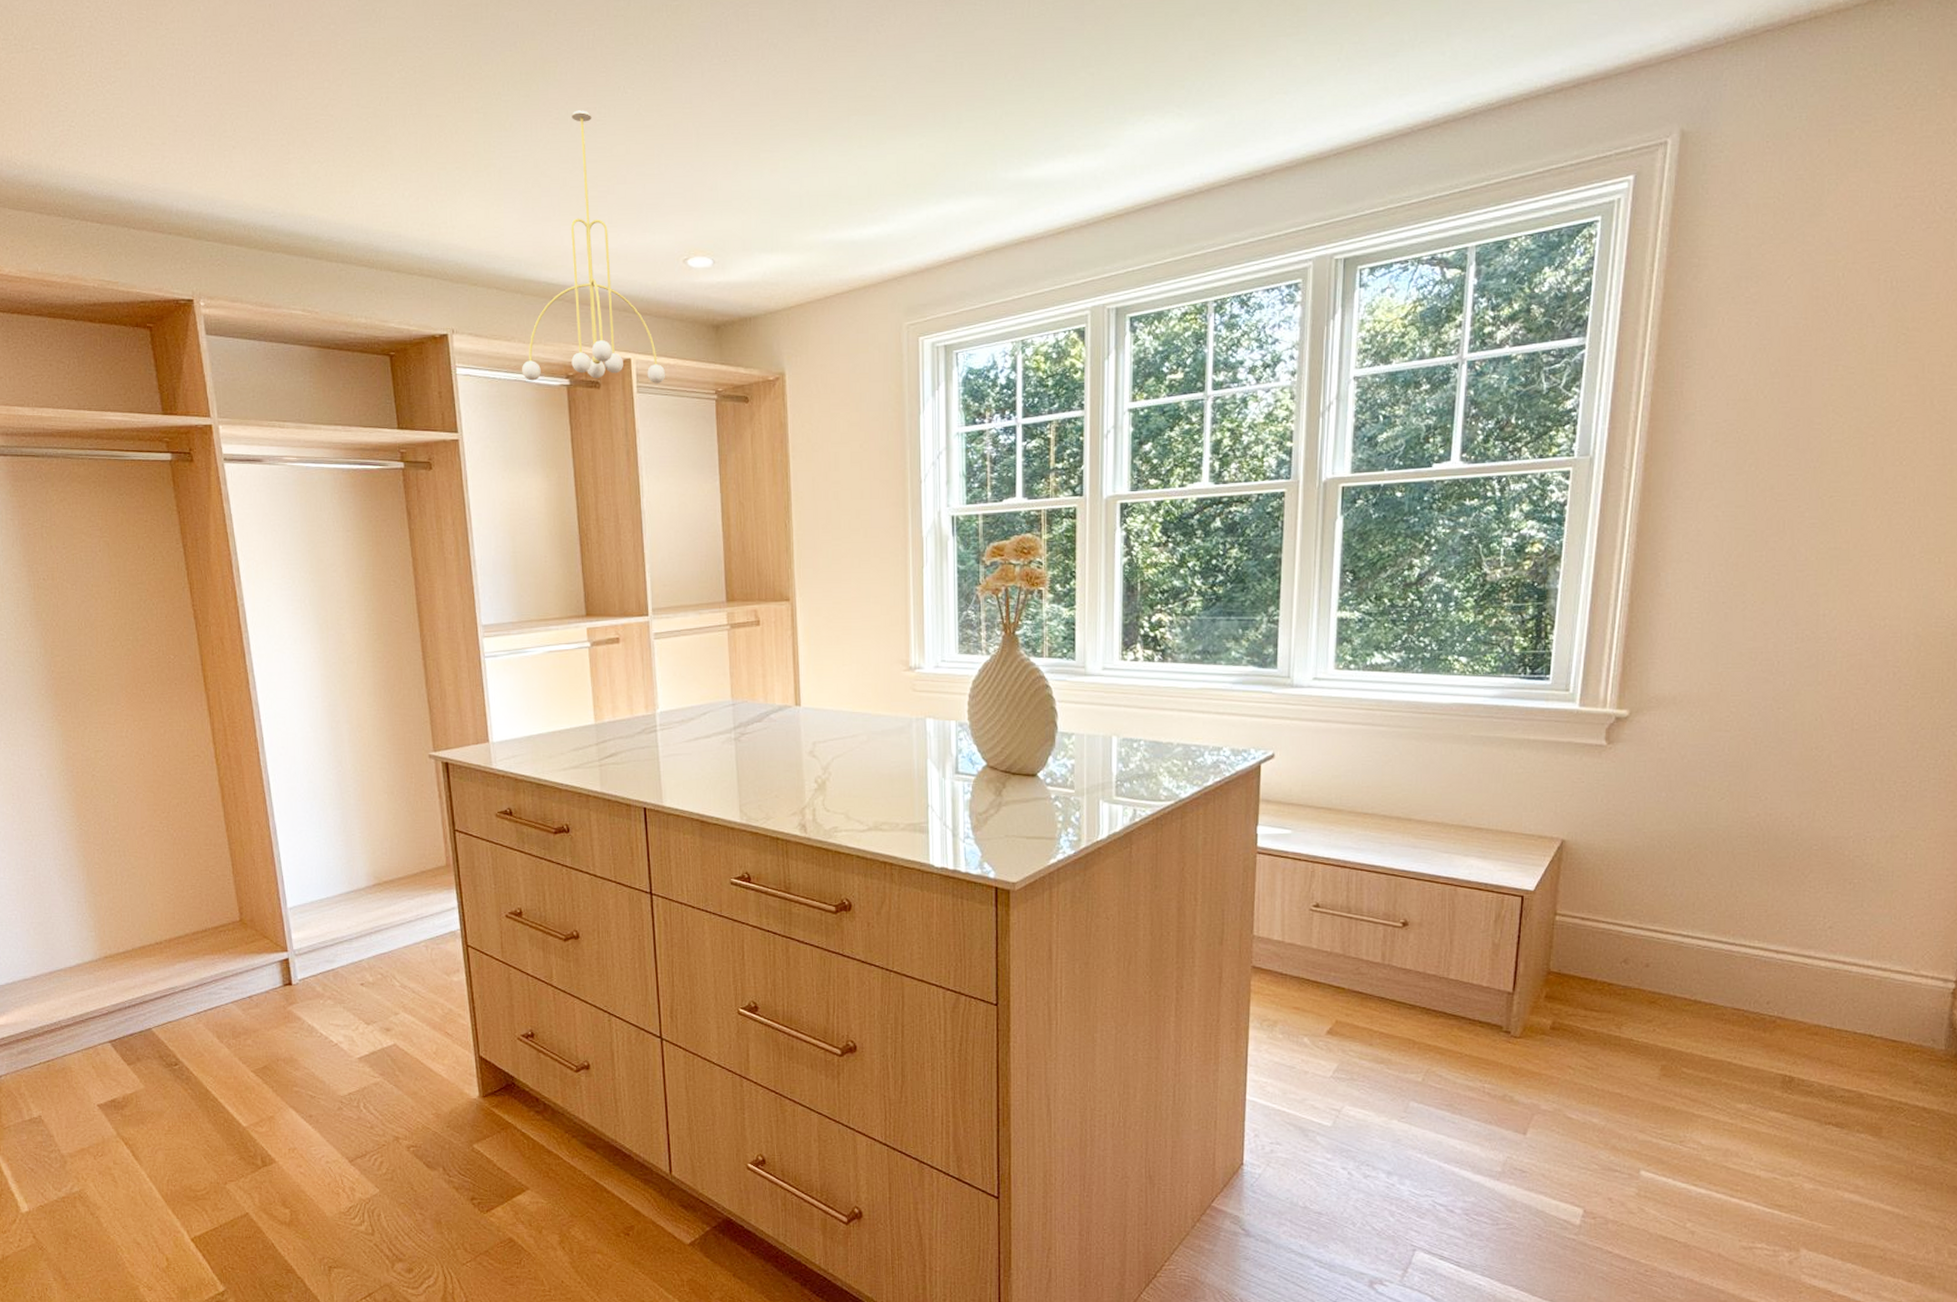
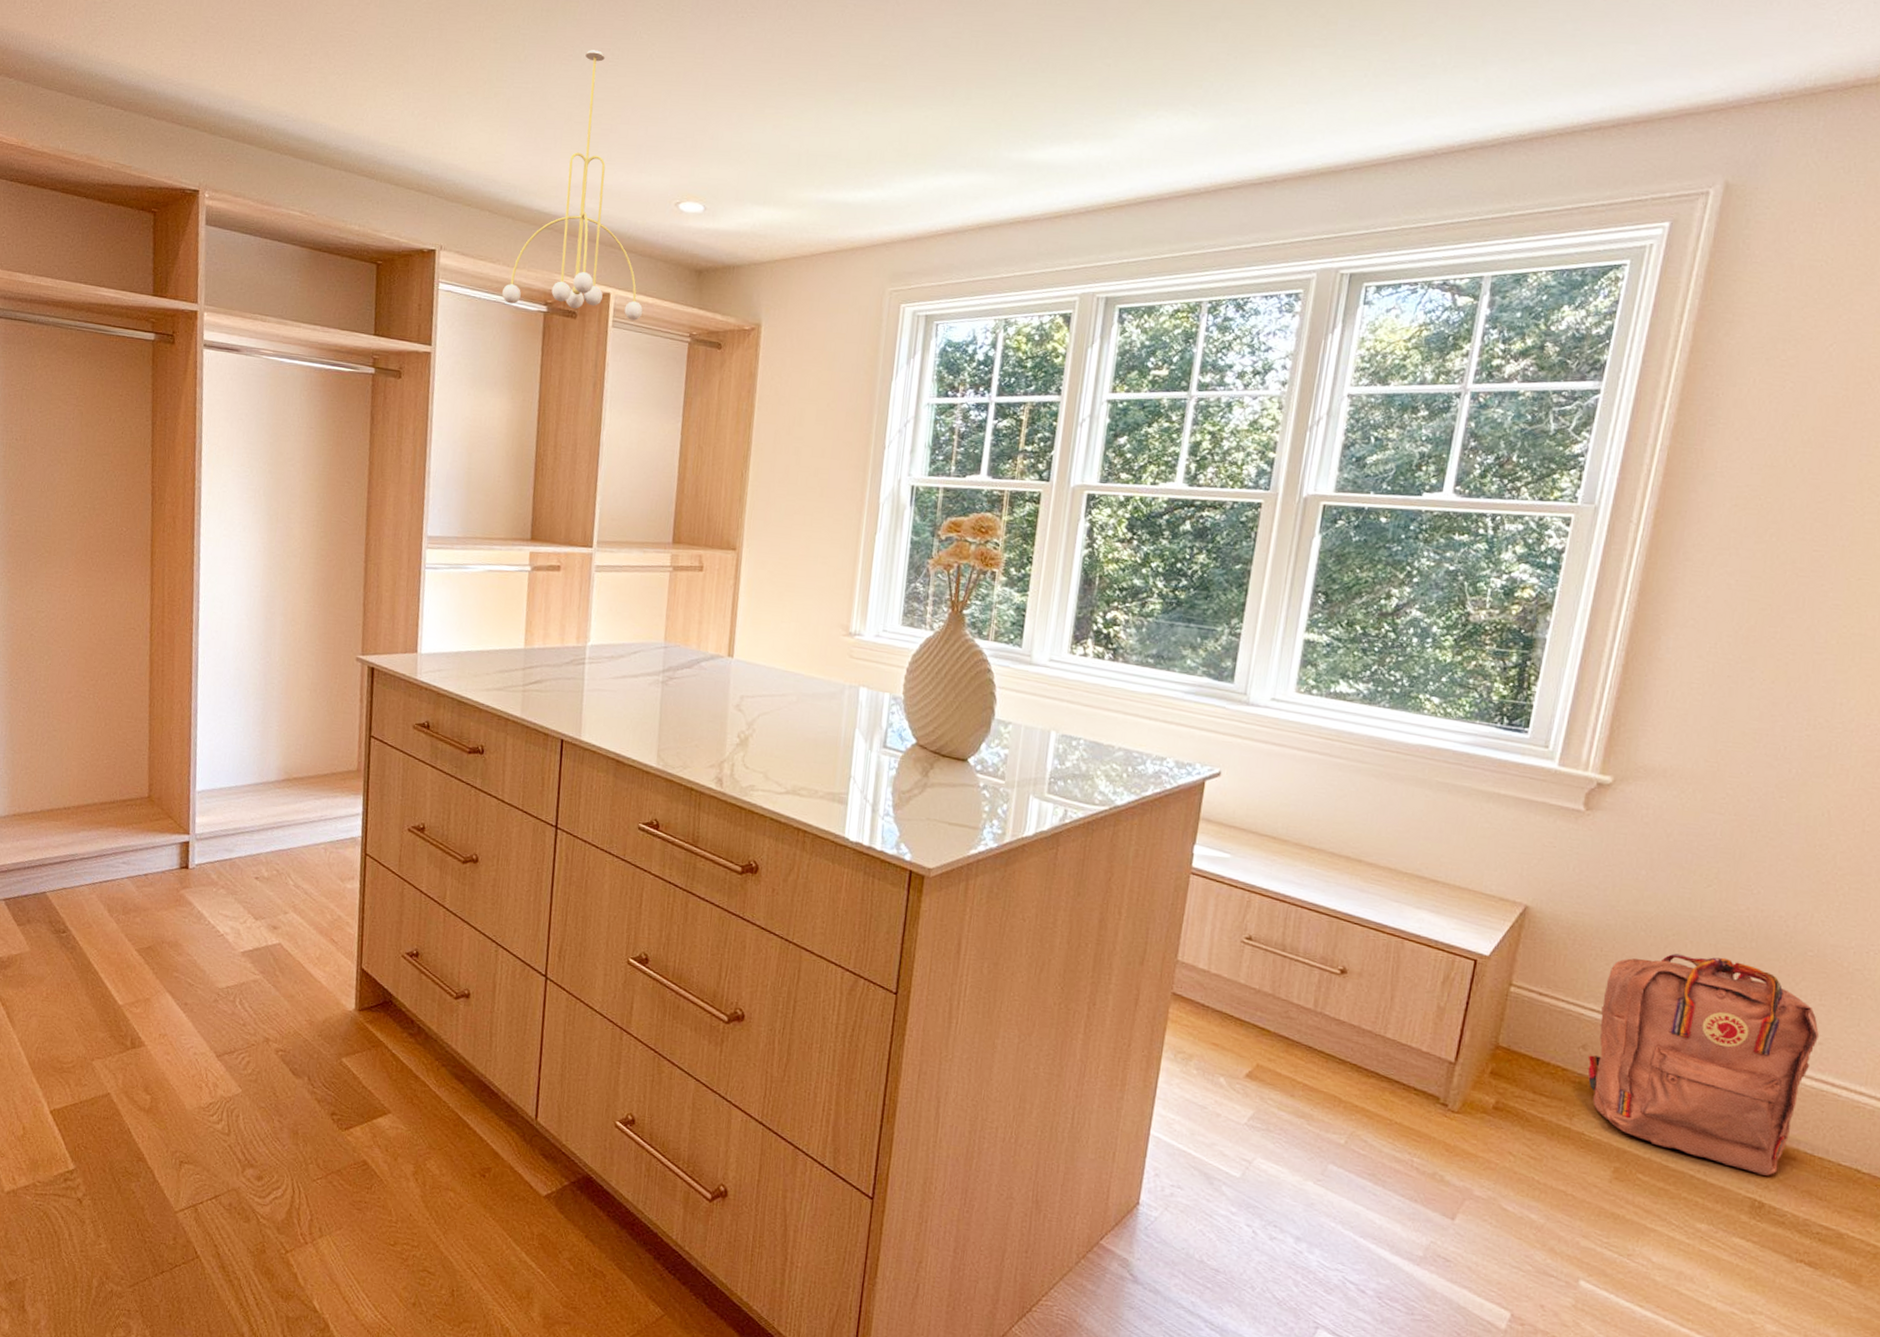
backpack: none [1629,862,1828,1052] -> present [1588,953,1819,1176]

